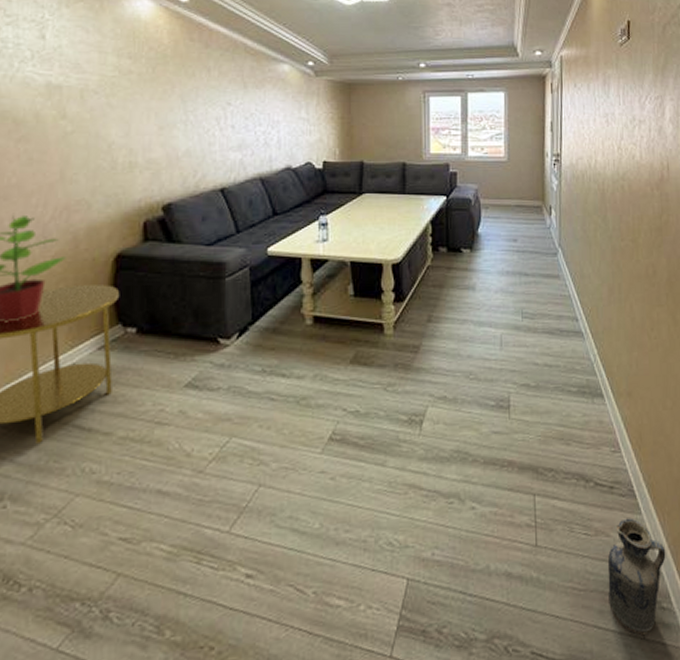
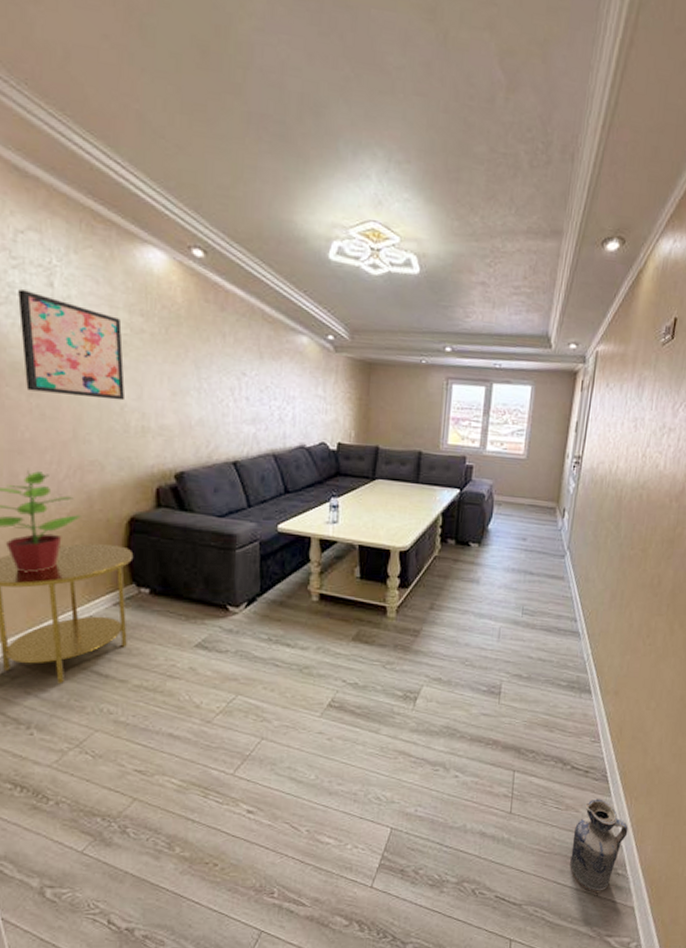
wall art: none [10,44,113,139] -> present [18,289,125,401]

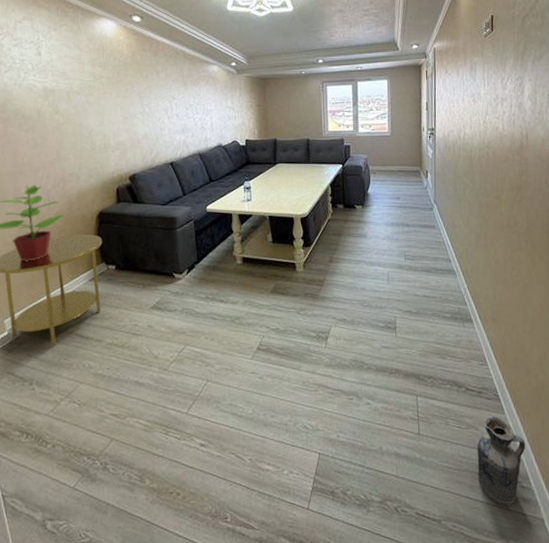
wall art: present [18,289,125,401] -> none [18,60,91,128]

